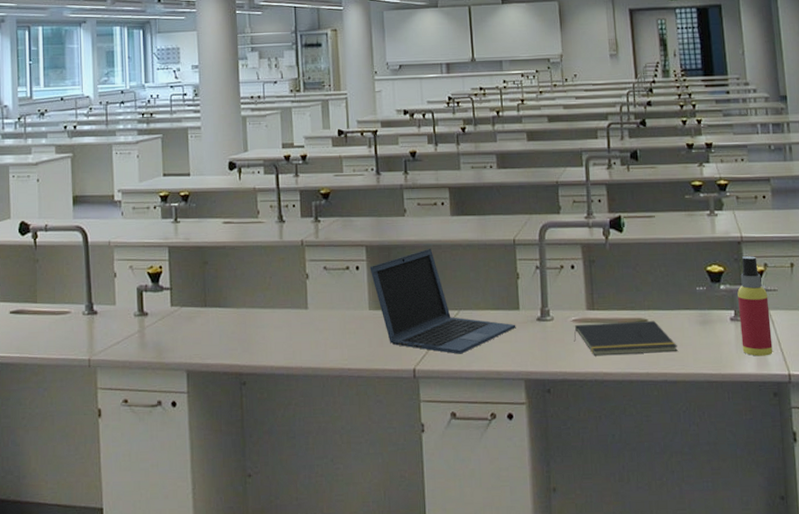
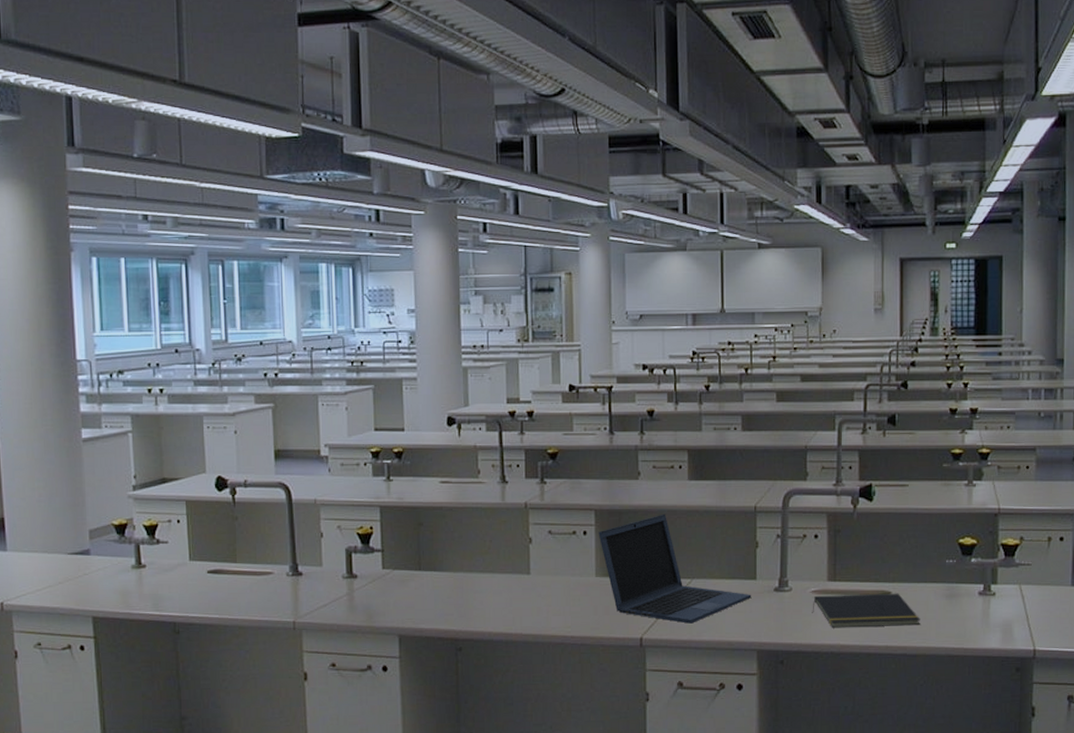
spray bottle: present [737,256,773,356] -> none [988,529,1021,631]

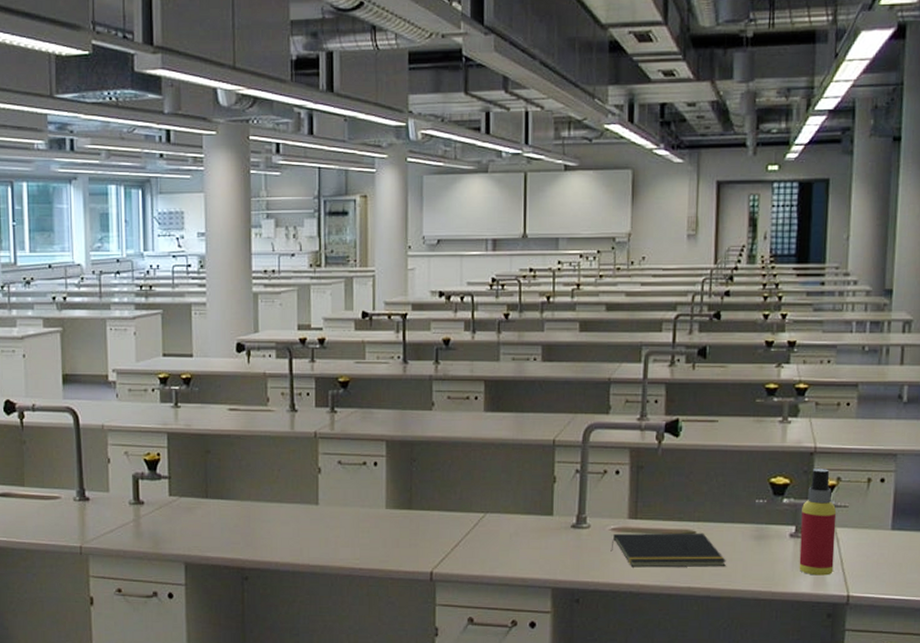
laptop: present [598,513,752,624] -> none [389,445,548,559]
spray bottle: none [988,529,1021,631] -> present [799,469,837,576]

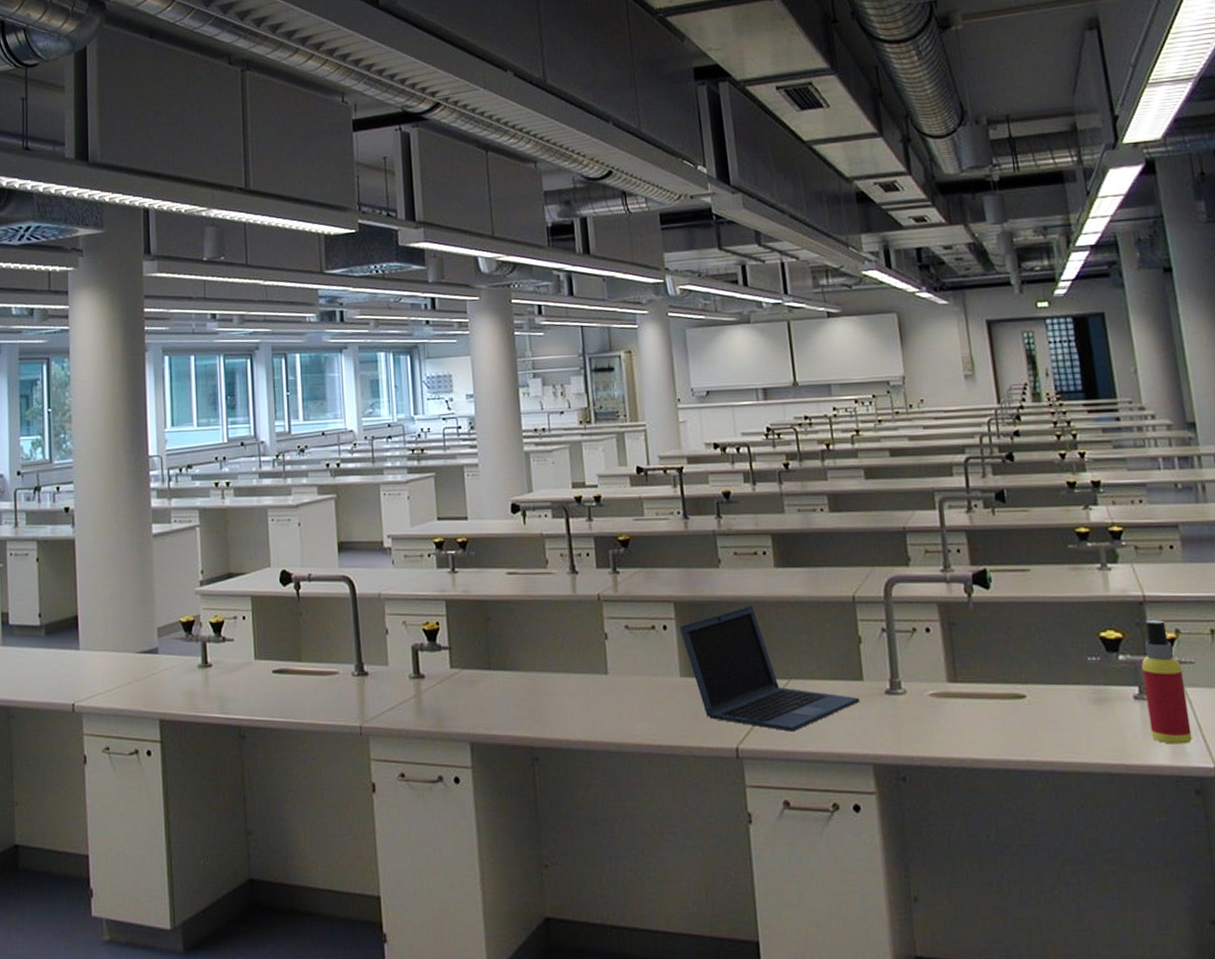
laptop: none [389,445,548,559] -> present [679,605,860,732]
notepad: present [610,532,726,568] -> none [933,696,1067,739]

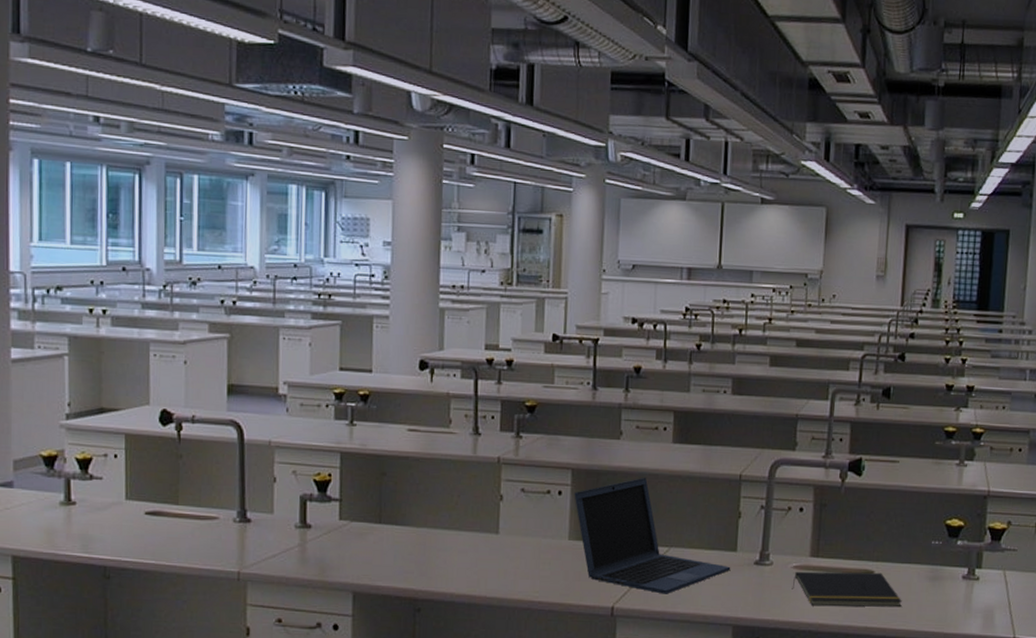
notepad: none [933,696,1067,739] -> present [792,571,902,607]
spray bottle: present [1141,620,1193,744] -> none [970,512,1006,618]

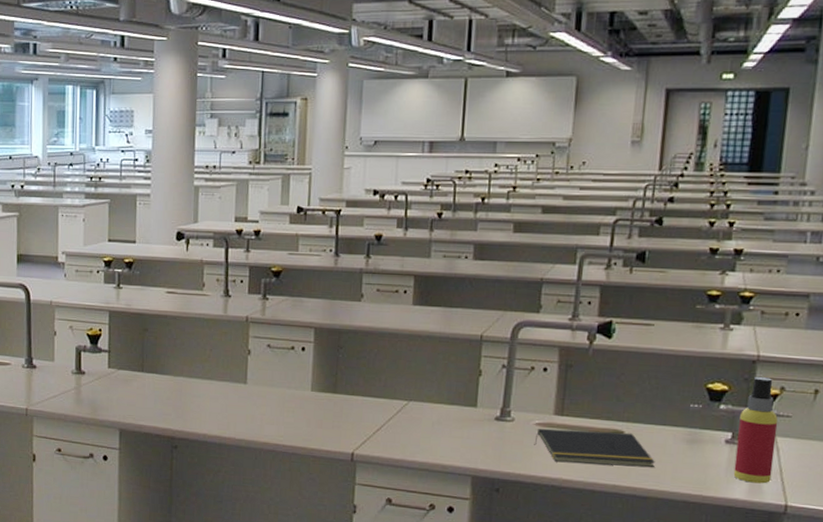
laptop: present [574,477,731,594] -> none [316,336,471,444]
spray bottle: none [970,512,1006,618] -> present [733,377,778,484]

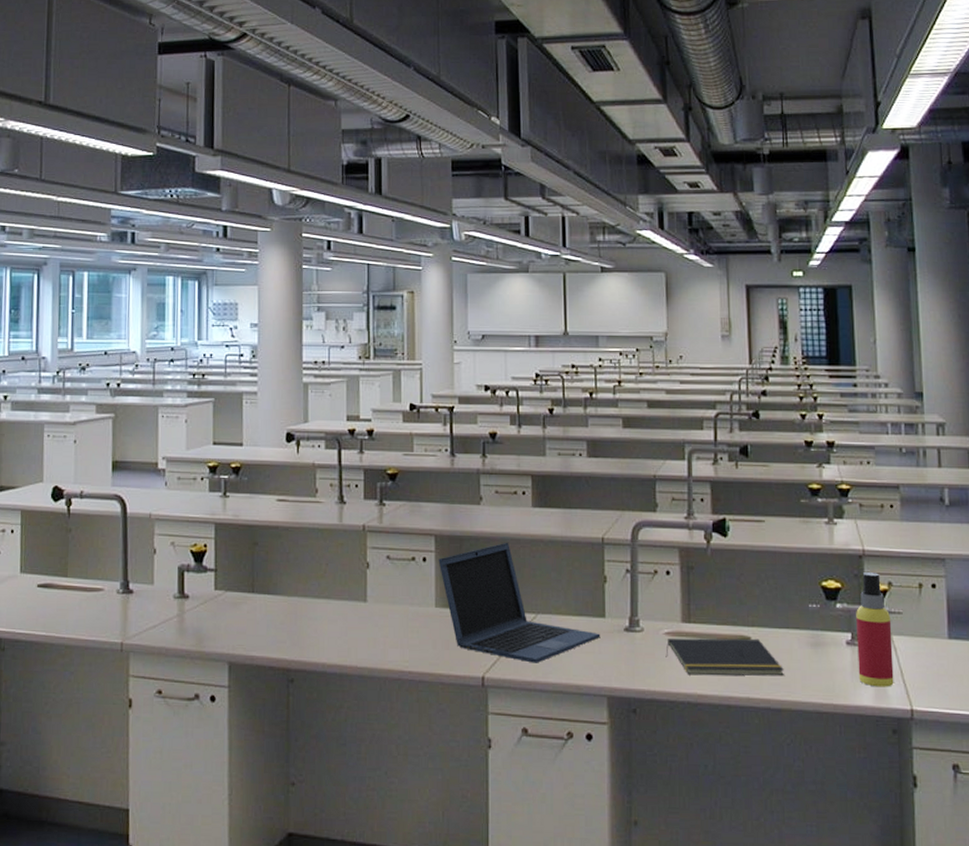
laptop: none [316,336,471,444] -> present [438,542,601,663]

